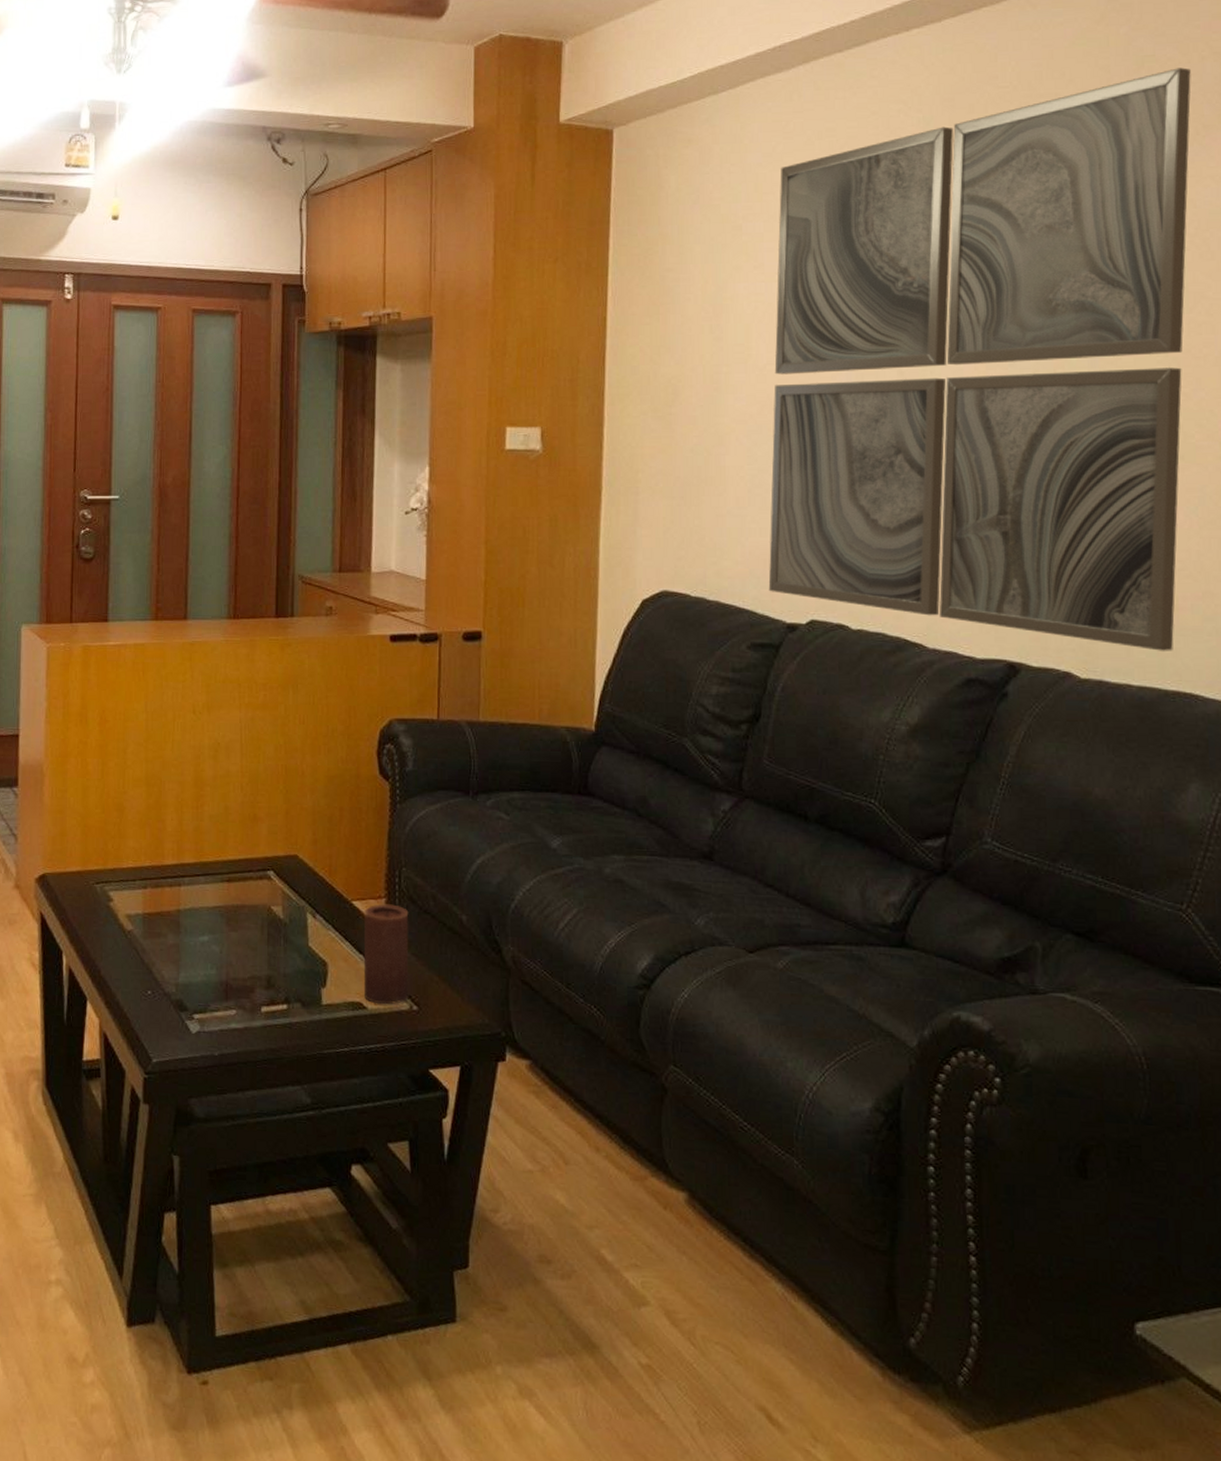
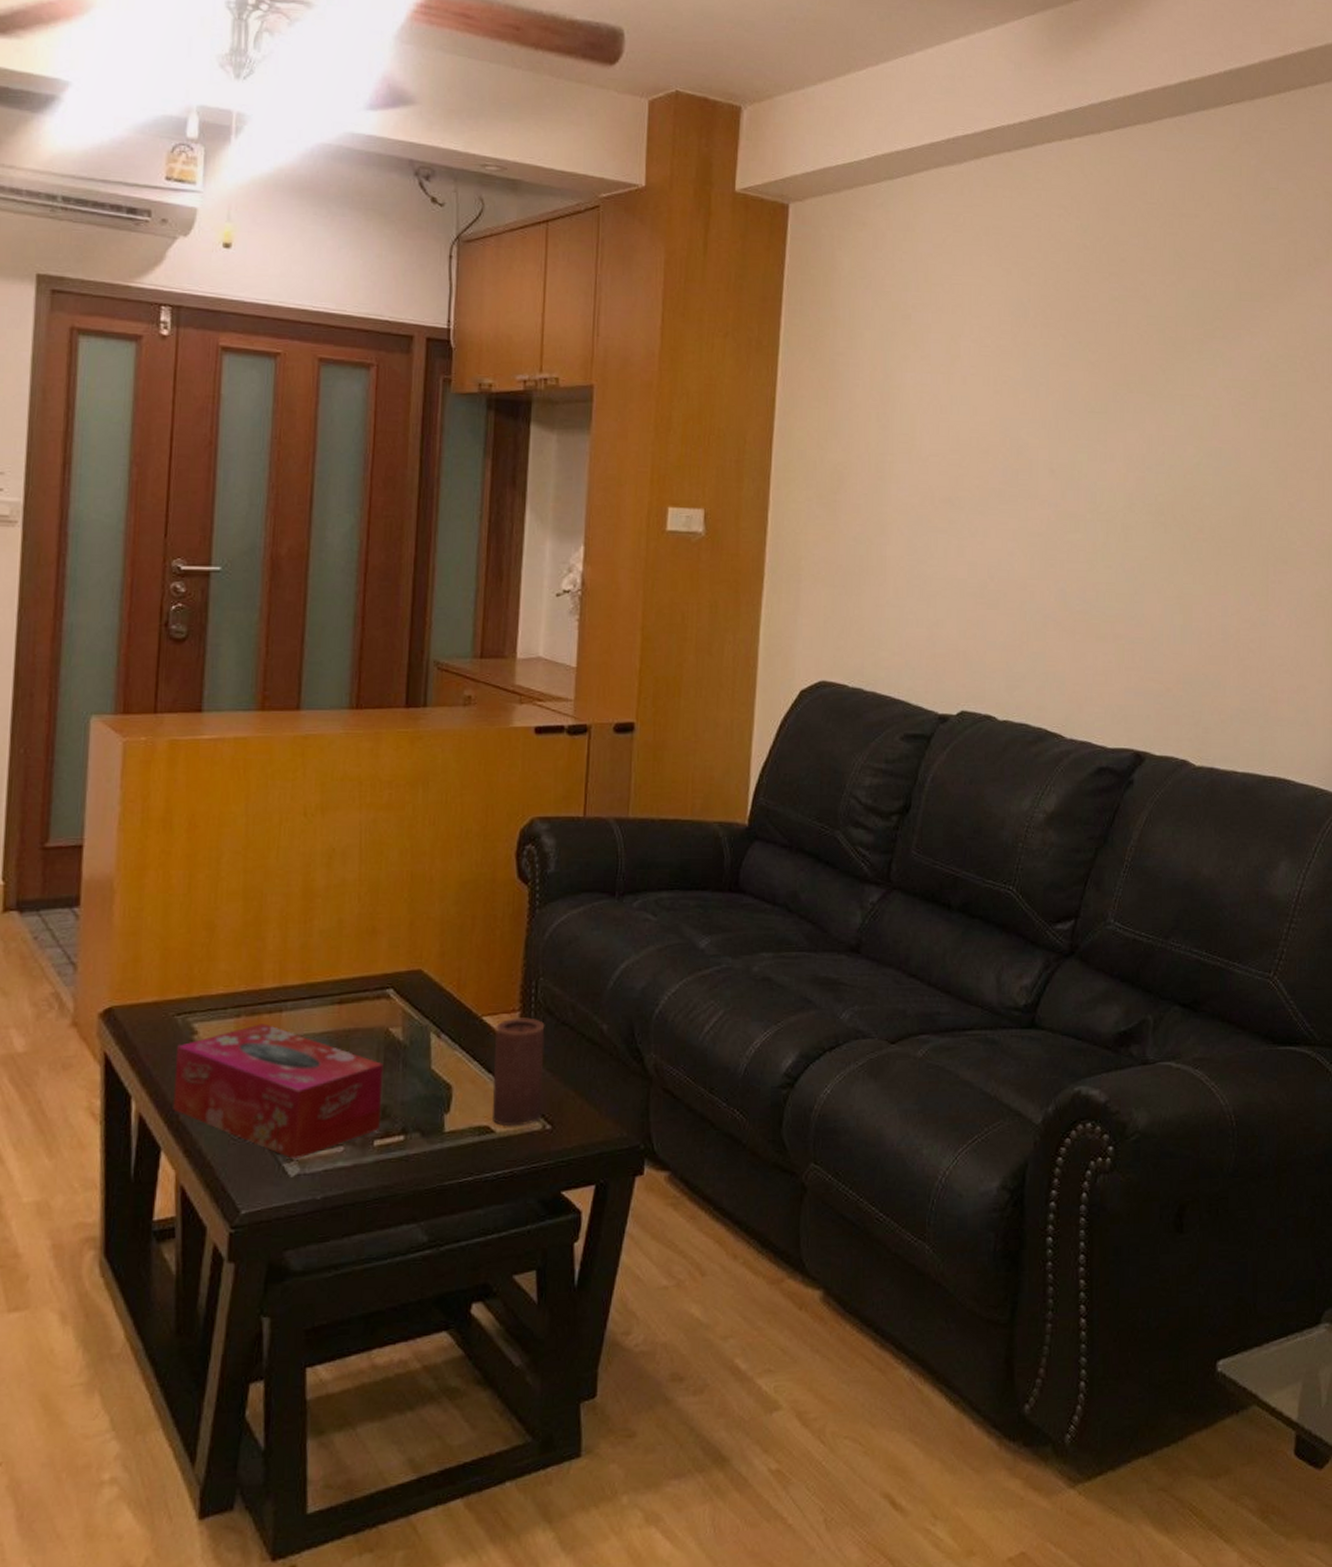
tissue box: none [95,895,269,1019] -> present [173,1023,385,1160]
wall art: present [768,67,1191,651] -> none [923,202,1306,740]

